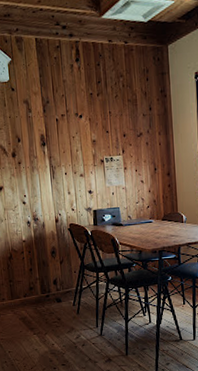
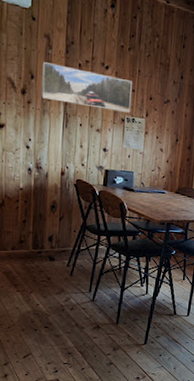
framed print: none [25,123,108,157] -> present [41,62,132,113]

